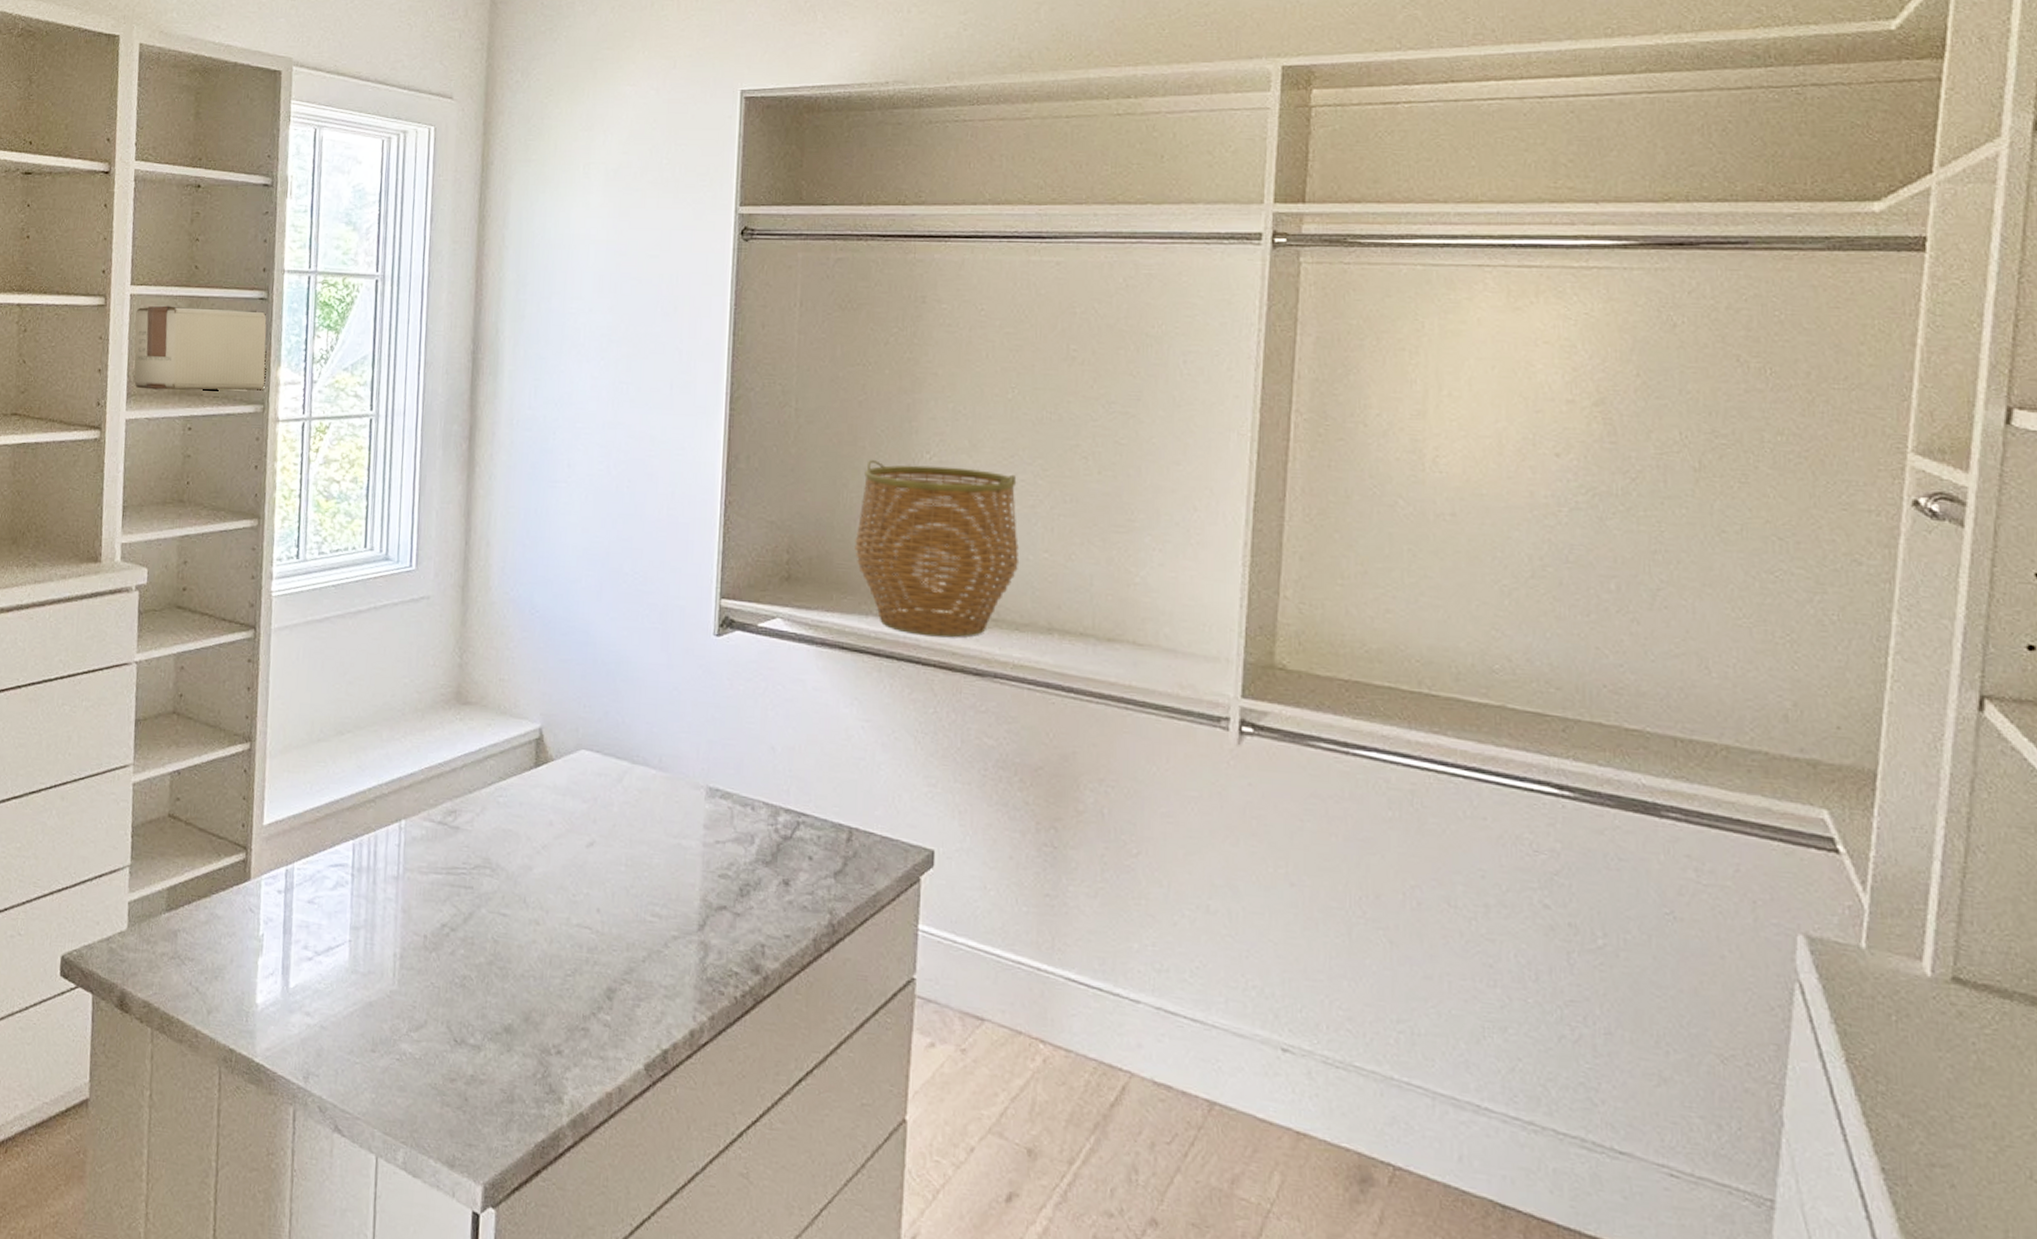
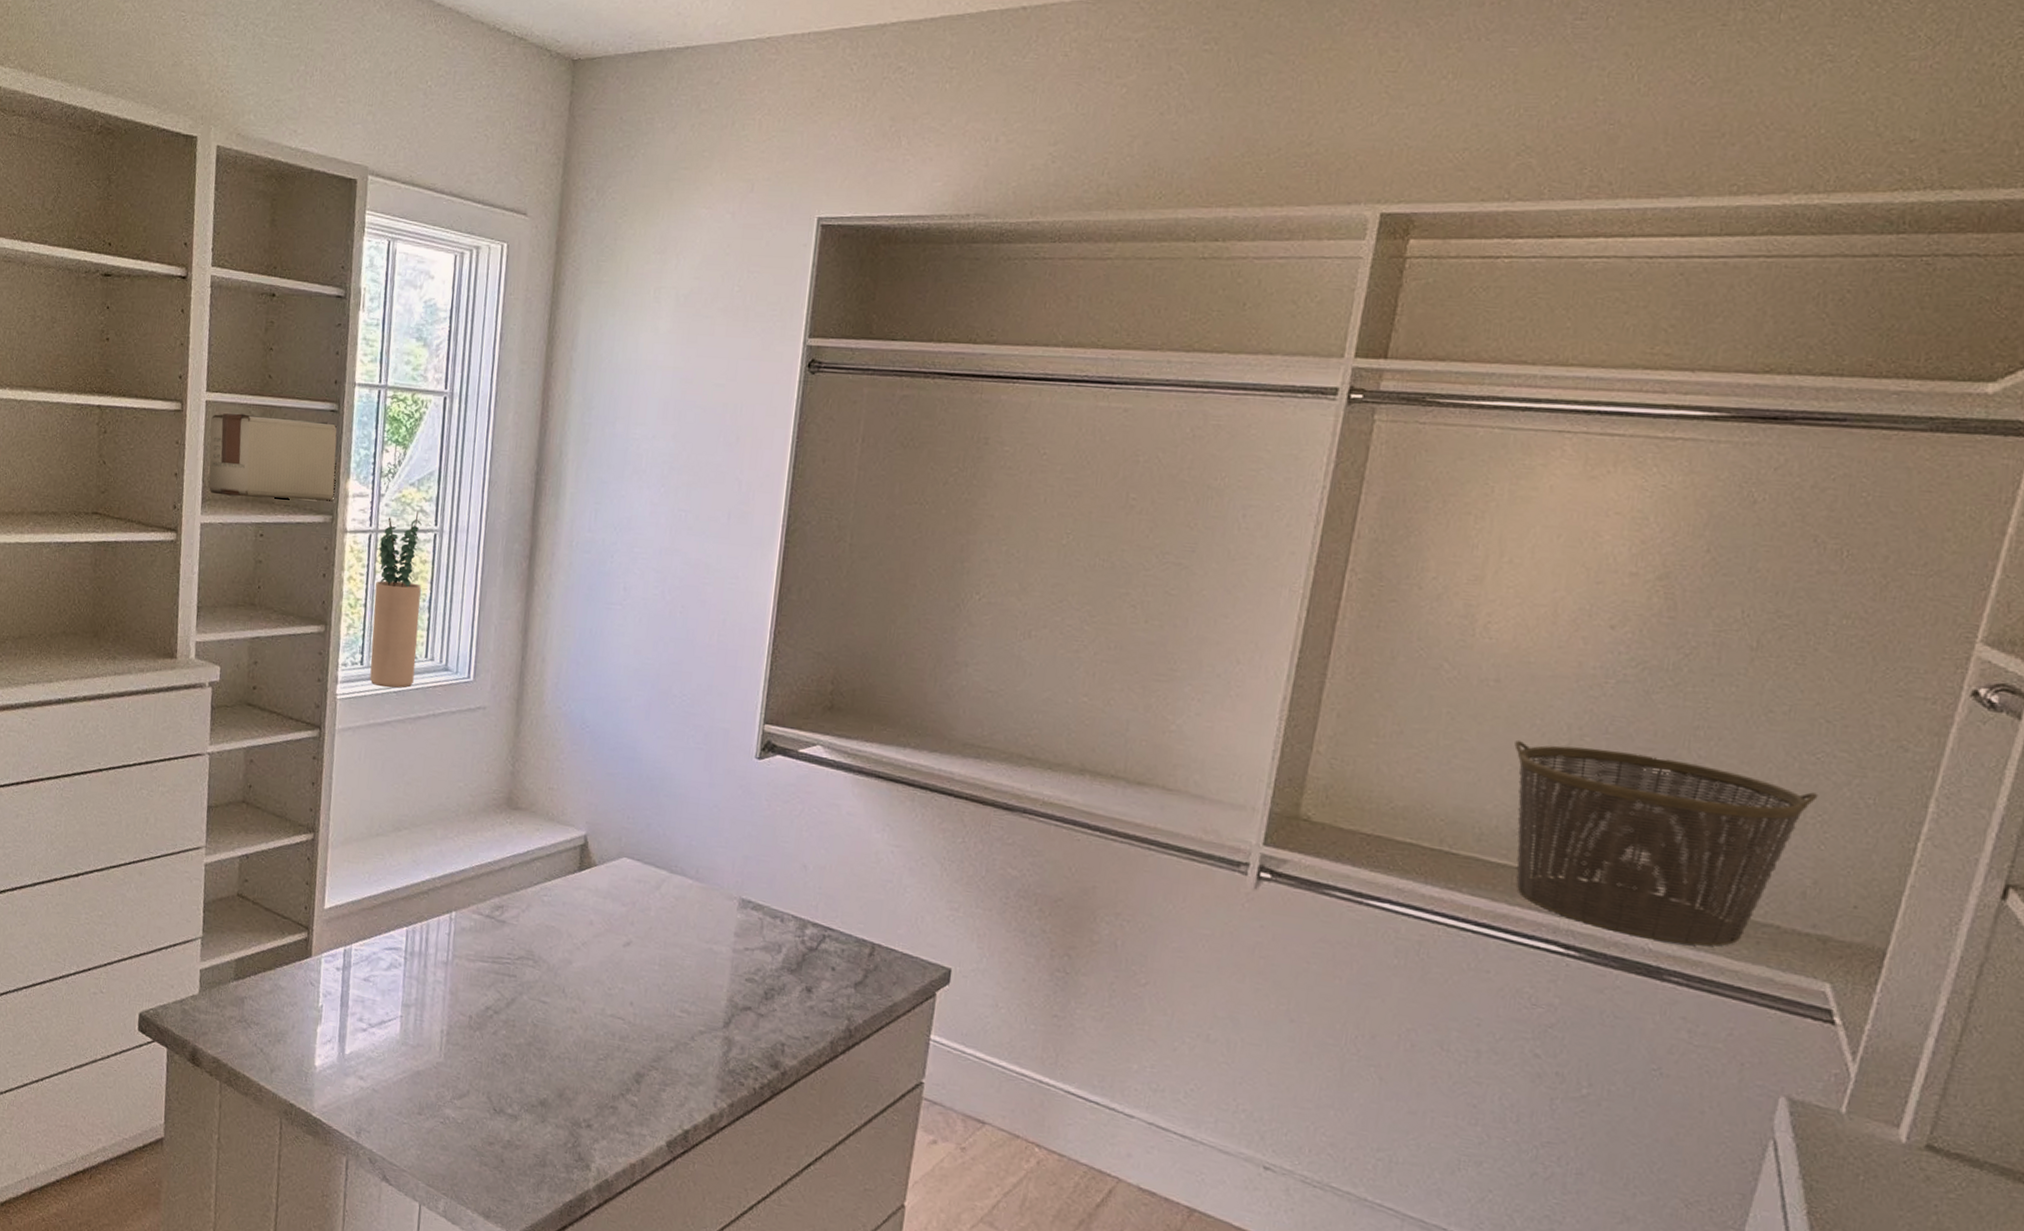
vase: none [306,396,358,582] -> present [369,511,422,689]
basket: present [854,460,1020,637] -> none [898,598,1063,773]
basket: none [1479,573,1783,778] -> present [1514,740,1819,946]

